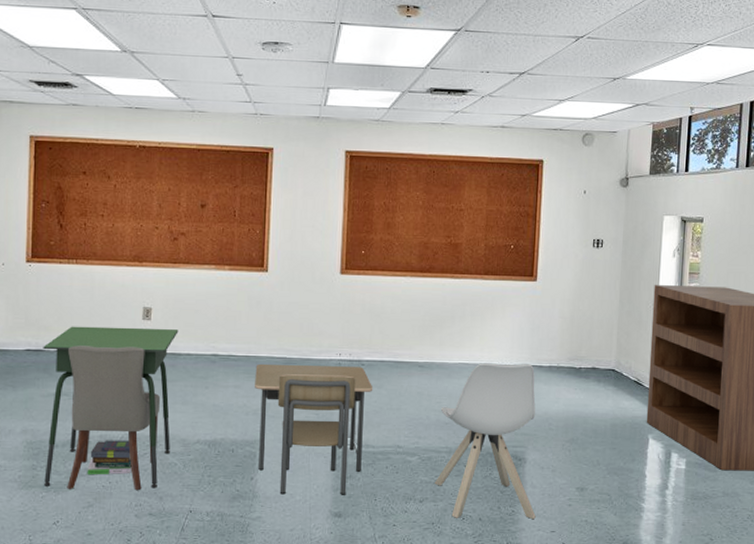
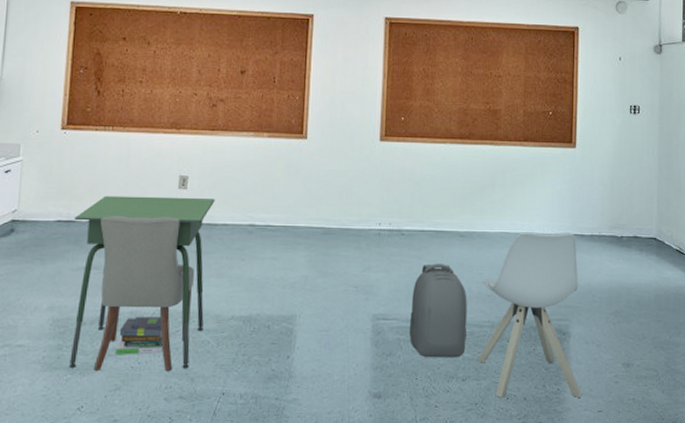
school desk: present [255,363,373,495] -> none [292,234,414,374]
backpack: none [368,392,426,481] -> present [409,263,467,358]

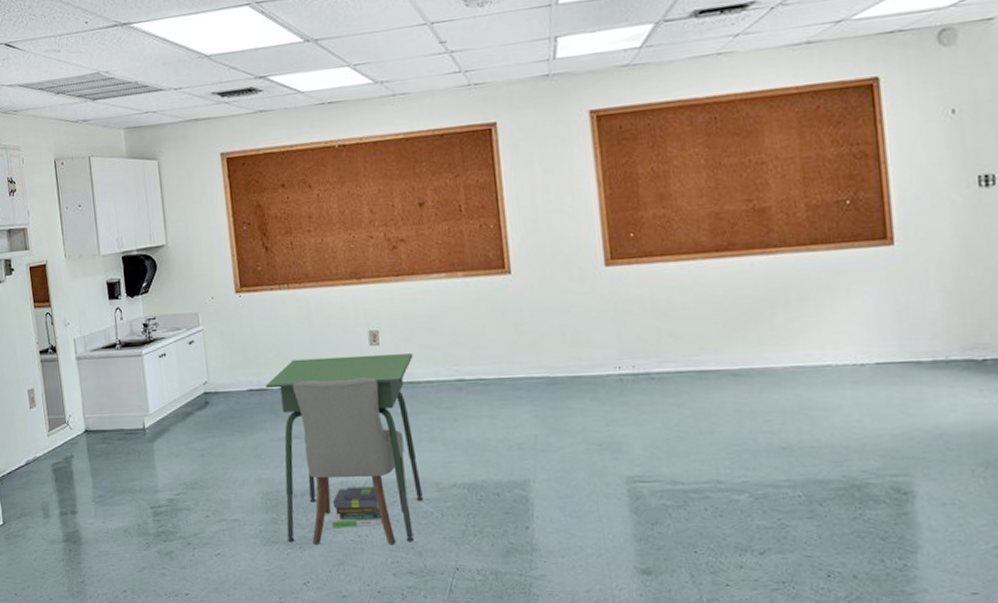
backpack: present [409,263,467,358] -> none [675,411,760,527]
chair: present [477,231,582,399] -> none [773,360,943,577]

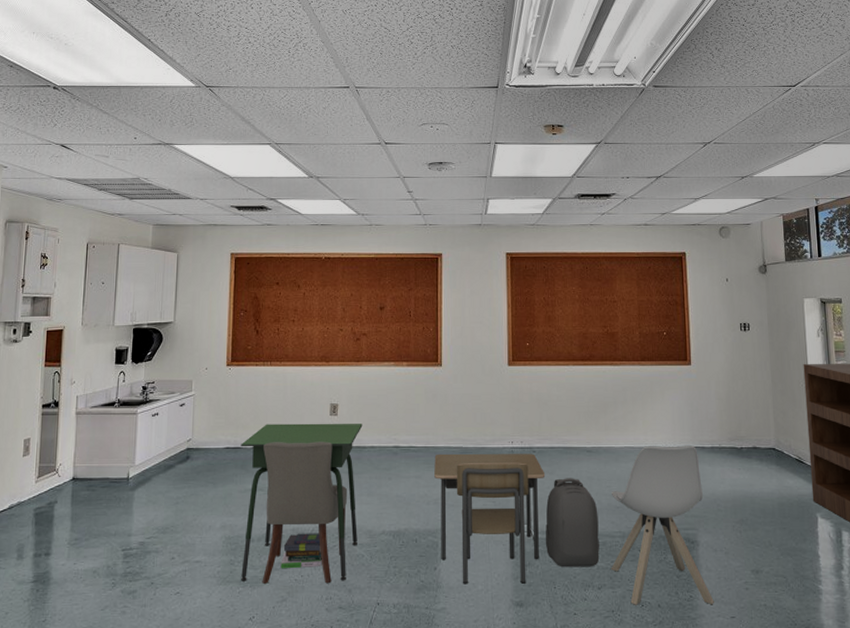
school desk: none [512,381,672,547] -> present [434,453,546,584]
backpack: none [675,411,760,527] -> present [545,478,600,568]
chair: none [773,360,943,577] -> present [611,445,714,605]

